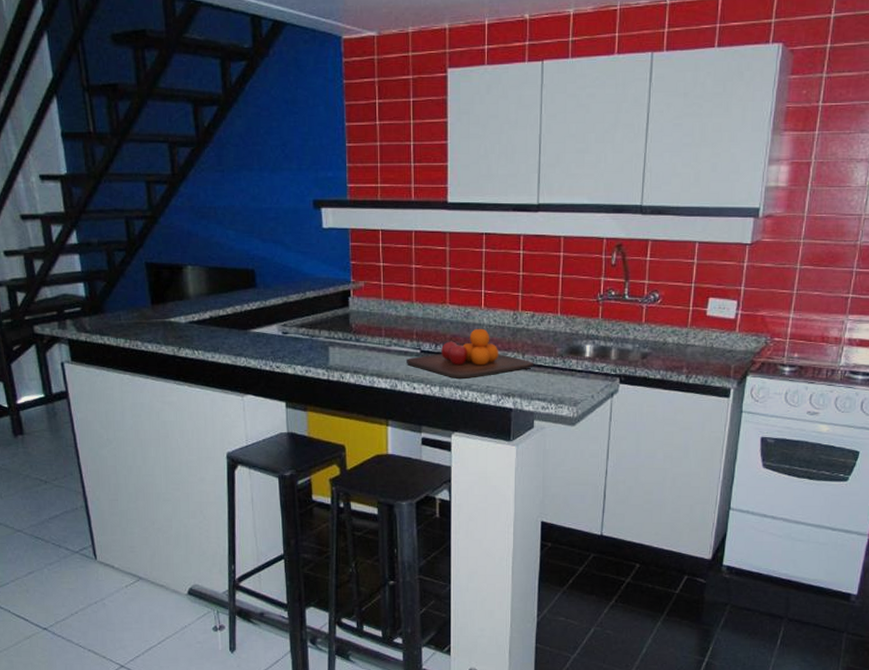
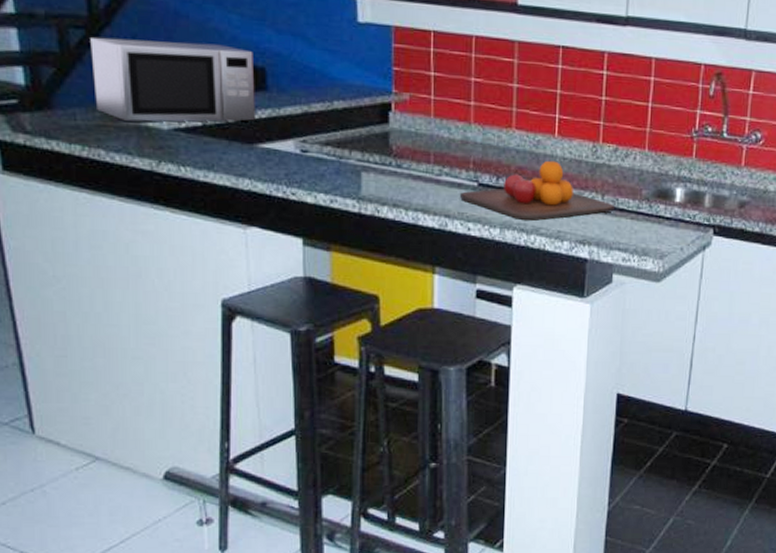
microwave: none [129,254,248,319] -> present [90,37,255,123]

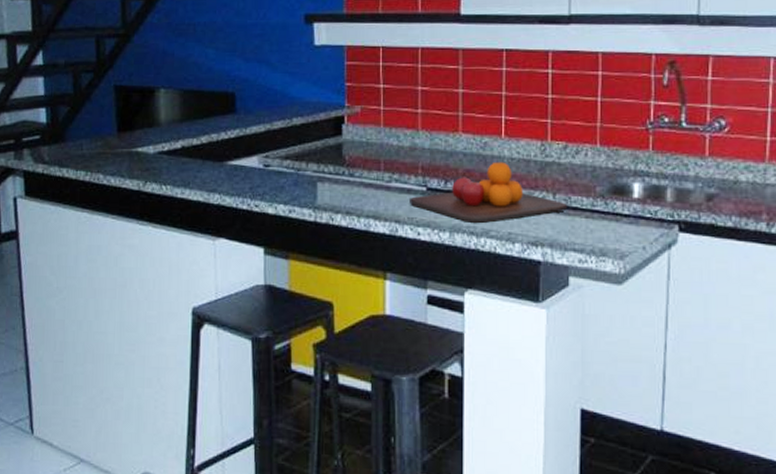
microwave: present [90,37,255,123] -> none [97,76,226,149]

